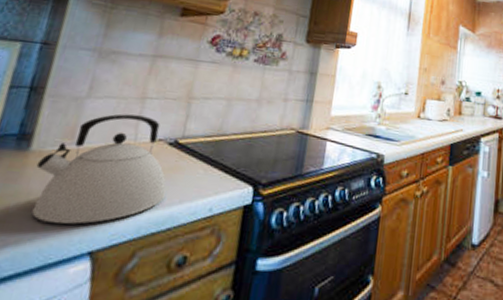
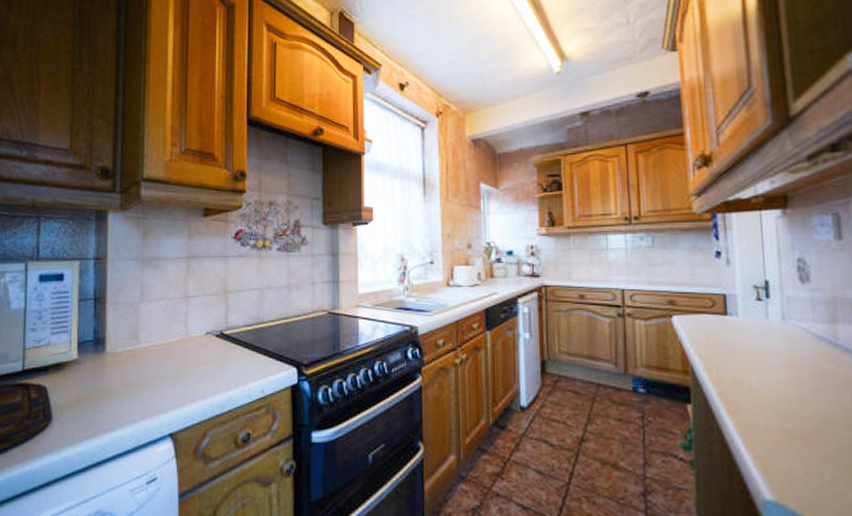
kettle: present [31,113,166,225] -> none [113,313,221,412]

